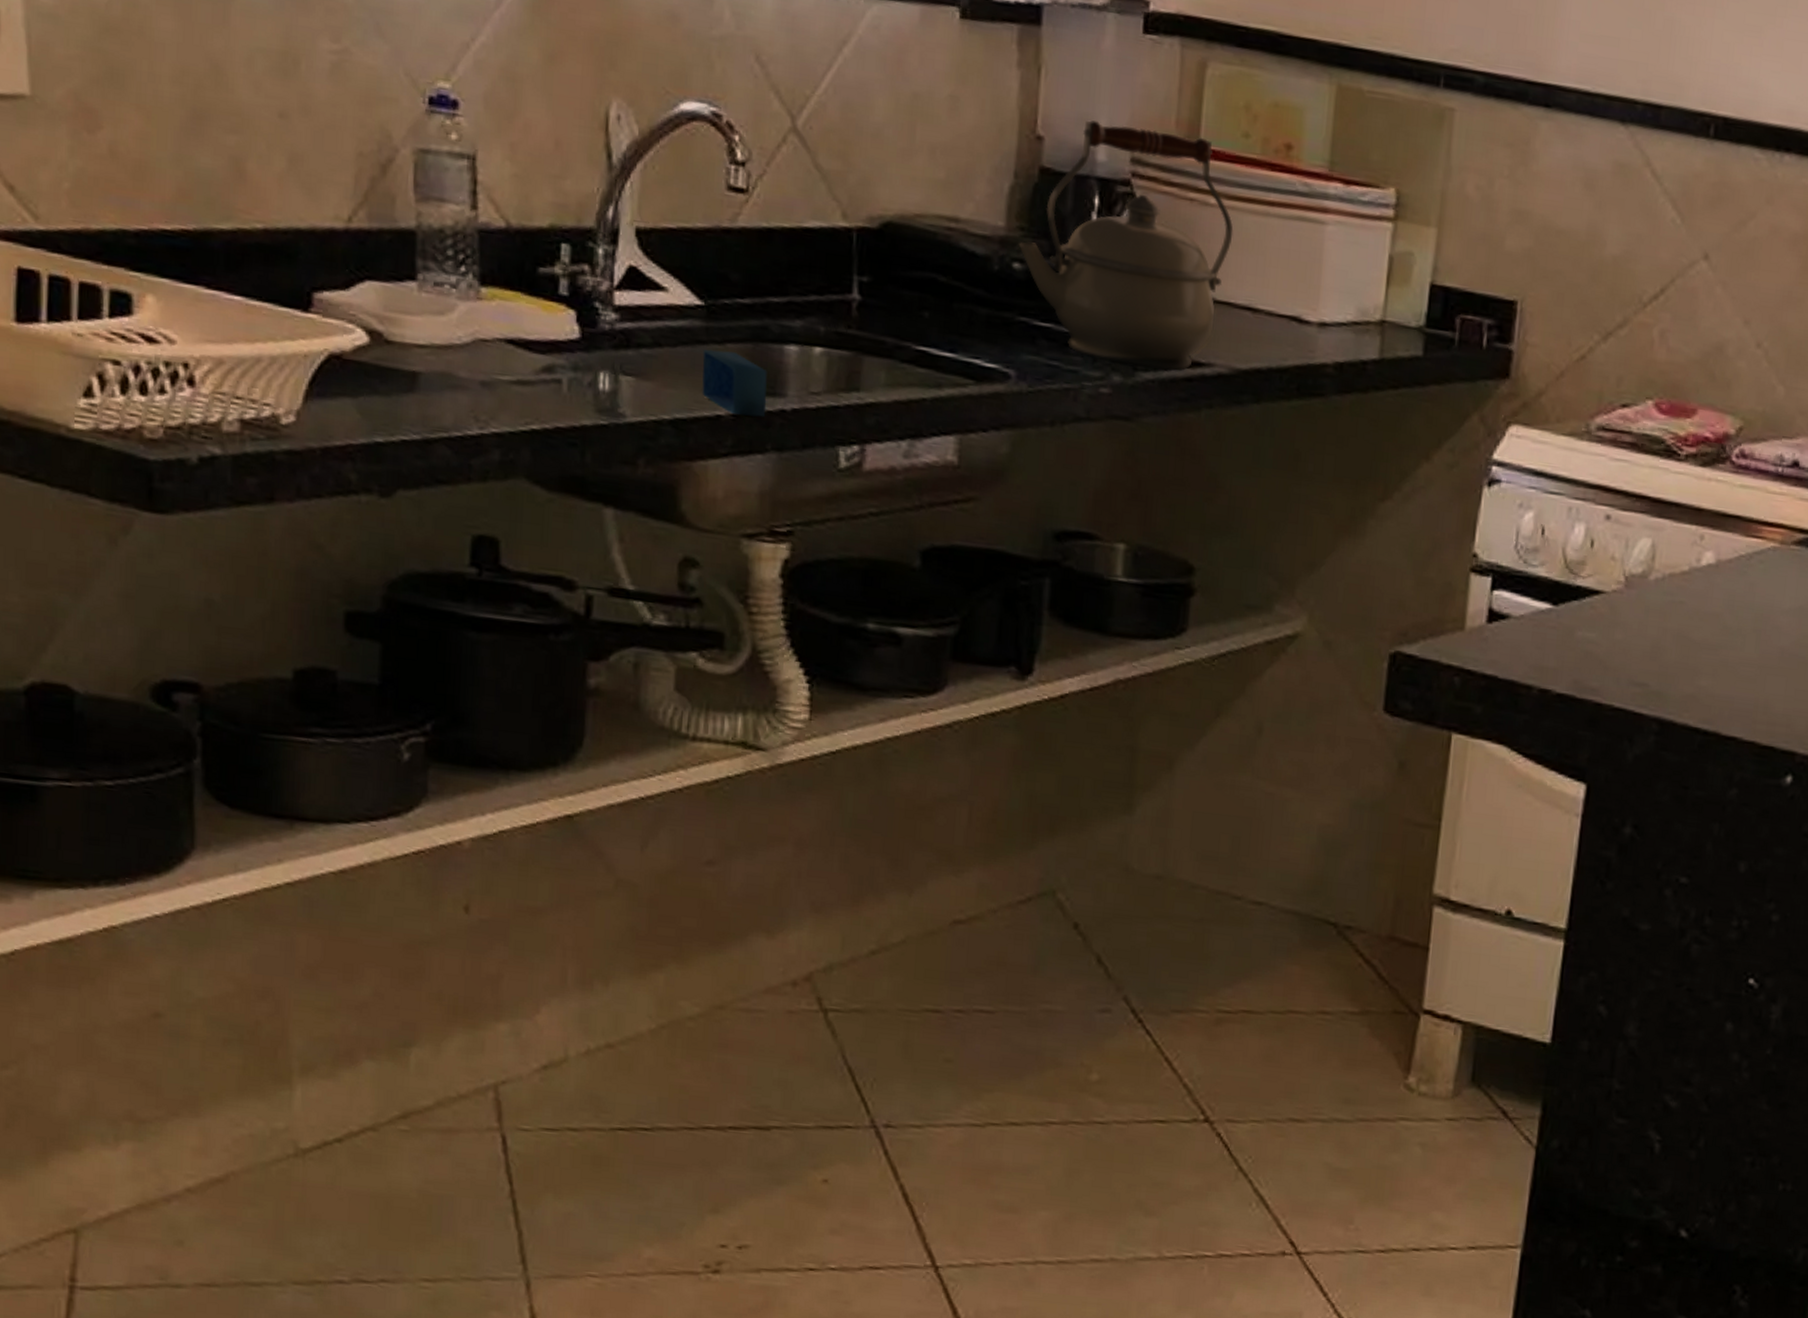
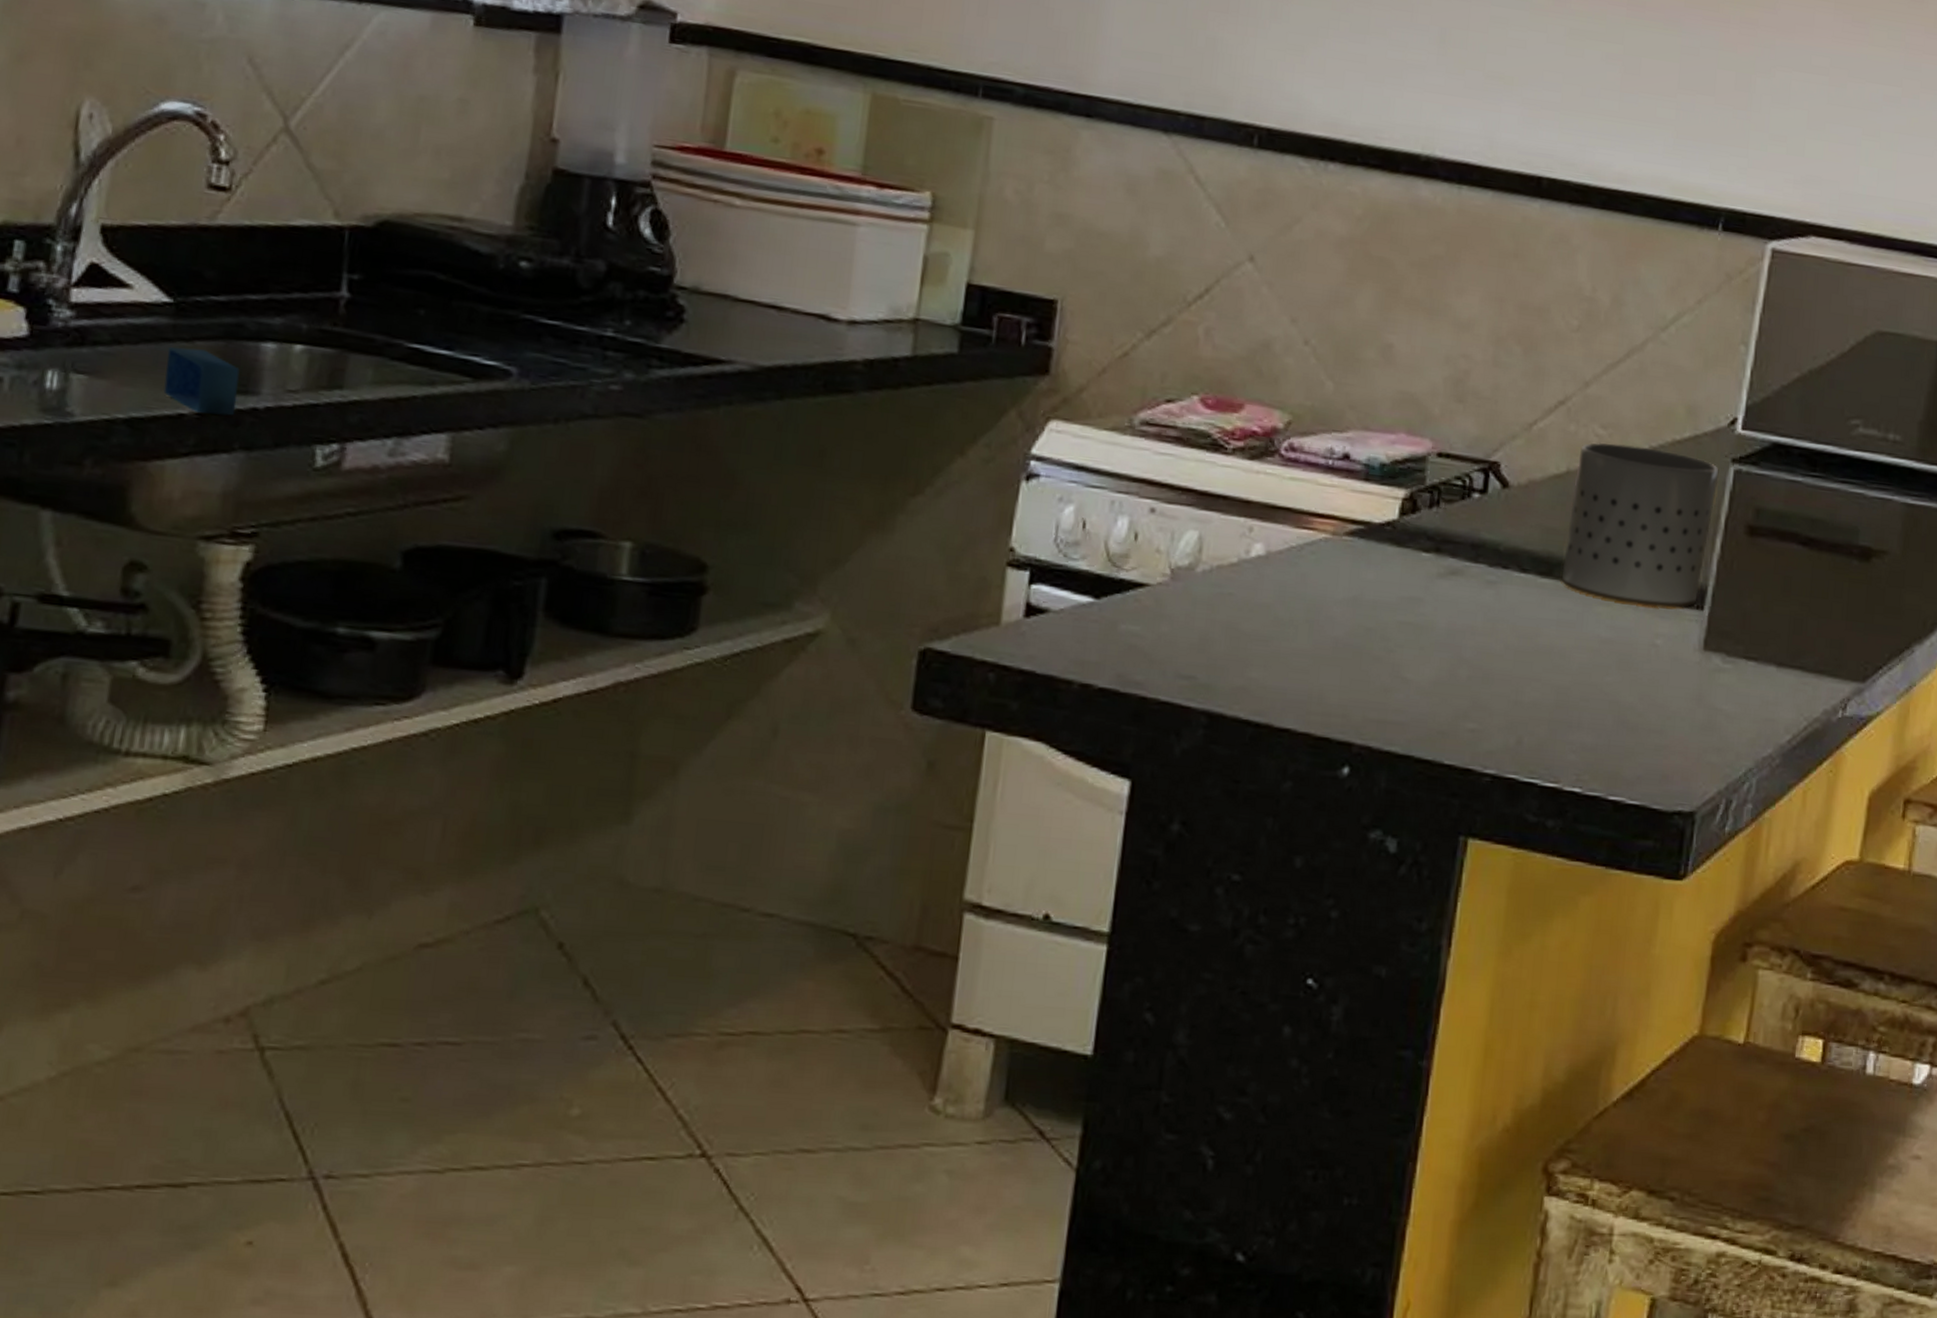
kettle: present [1018,120,1234,372] -> none [526,124,760,369]

